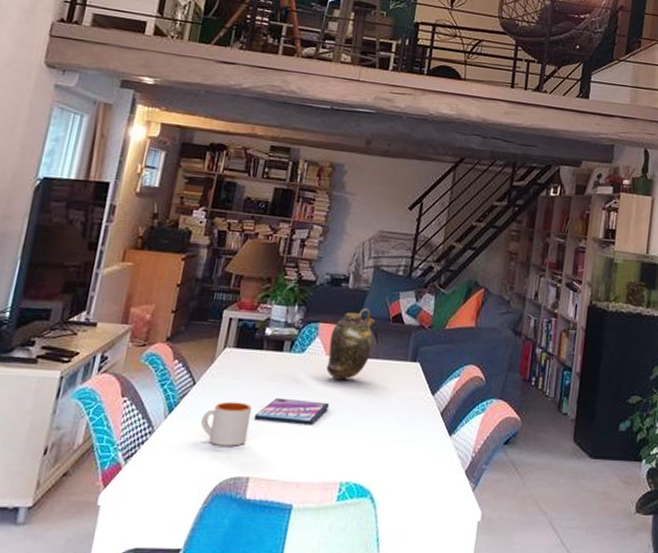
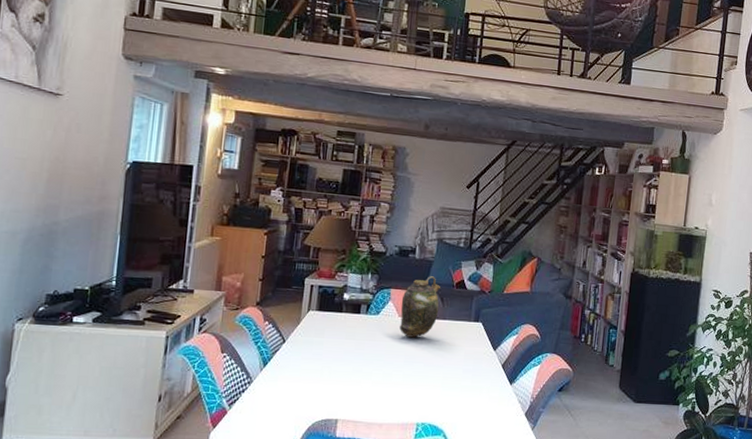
mug: present [200,401,252,447] -> none [292,356,336,395]
video game case: present [255,397,330,426] -> none [339,353,404,376]

